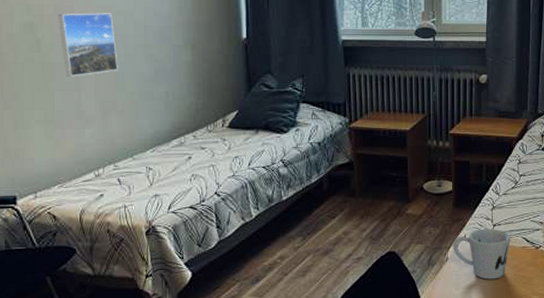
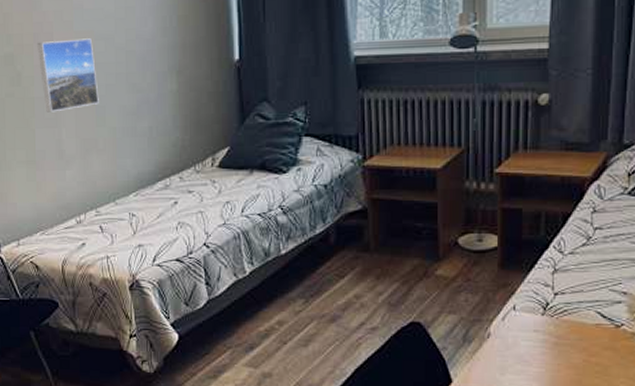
mug: present [453,228,511,280] -> none [497,298,580,365]

